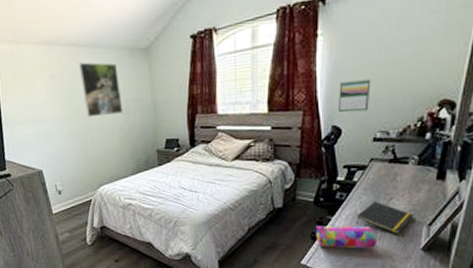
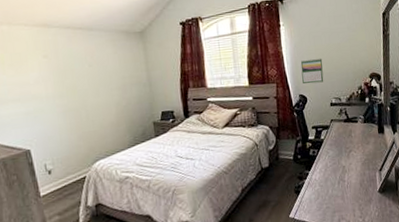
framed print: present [78,62,124,118] -> none [74,43,120,94]
pencil case: present [316,226,377,249] -> none [298,176,346,200]
notepad: present [356,201,414,234] -> none [327,154,368,181]

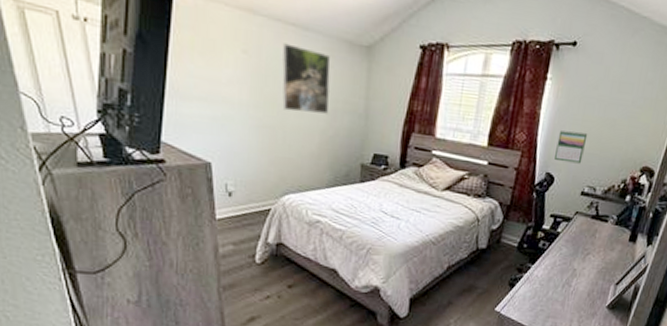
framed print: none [74,43,120,94] -> present [282,43,331,114]

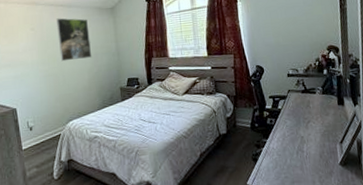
calendar: present [555,130,588,164] -> none [257,31,281,56]

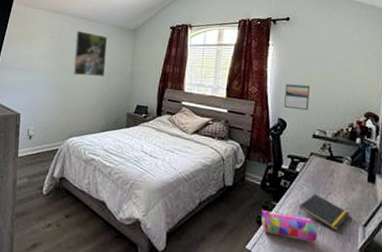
pencil case: none [255,147,305,168] -> present [261,210,318,242]
calendar: none [257,31,281,56] -> present [284,83,311,111]
notepad: none [285,124,328,152] -> present [299,194,350,230]

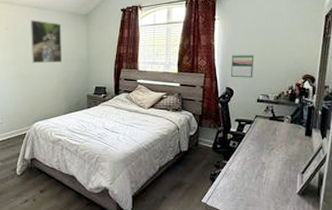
pencil case: present [261,210,318,242] -> none [214,169,263,191]
notepad: present [299,194,350,230] -> none [246,150,290,179]

